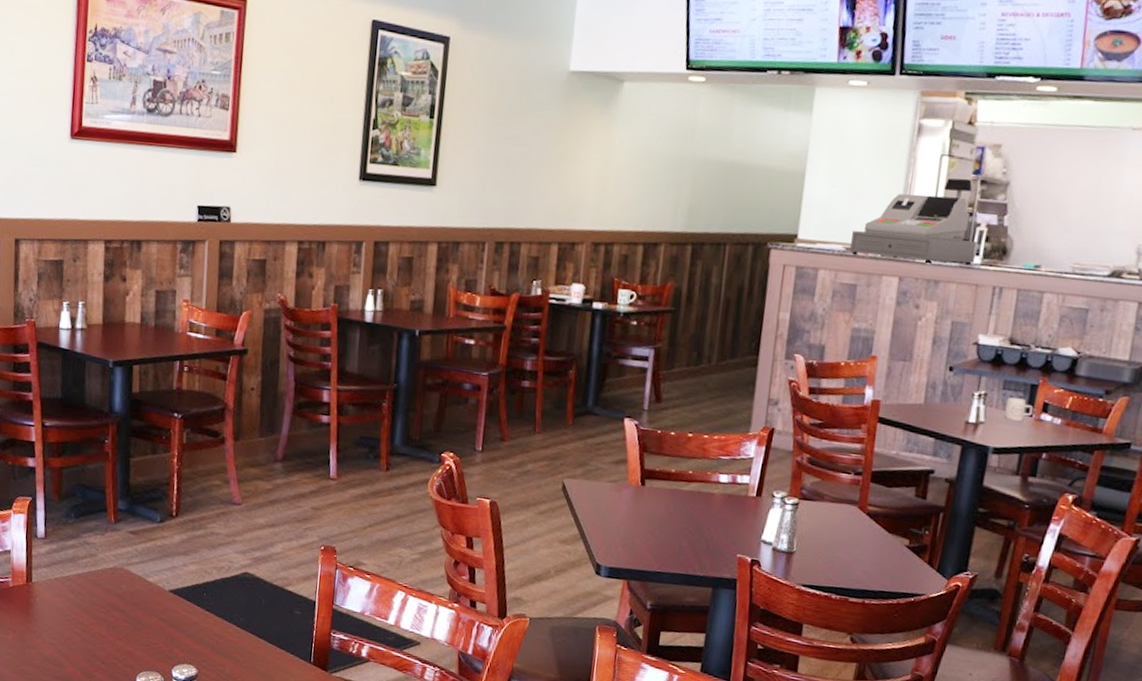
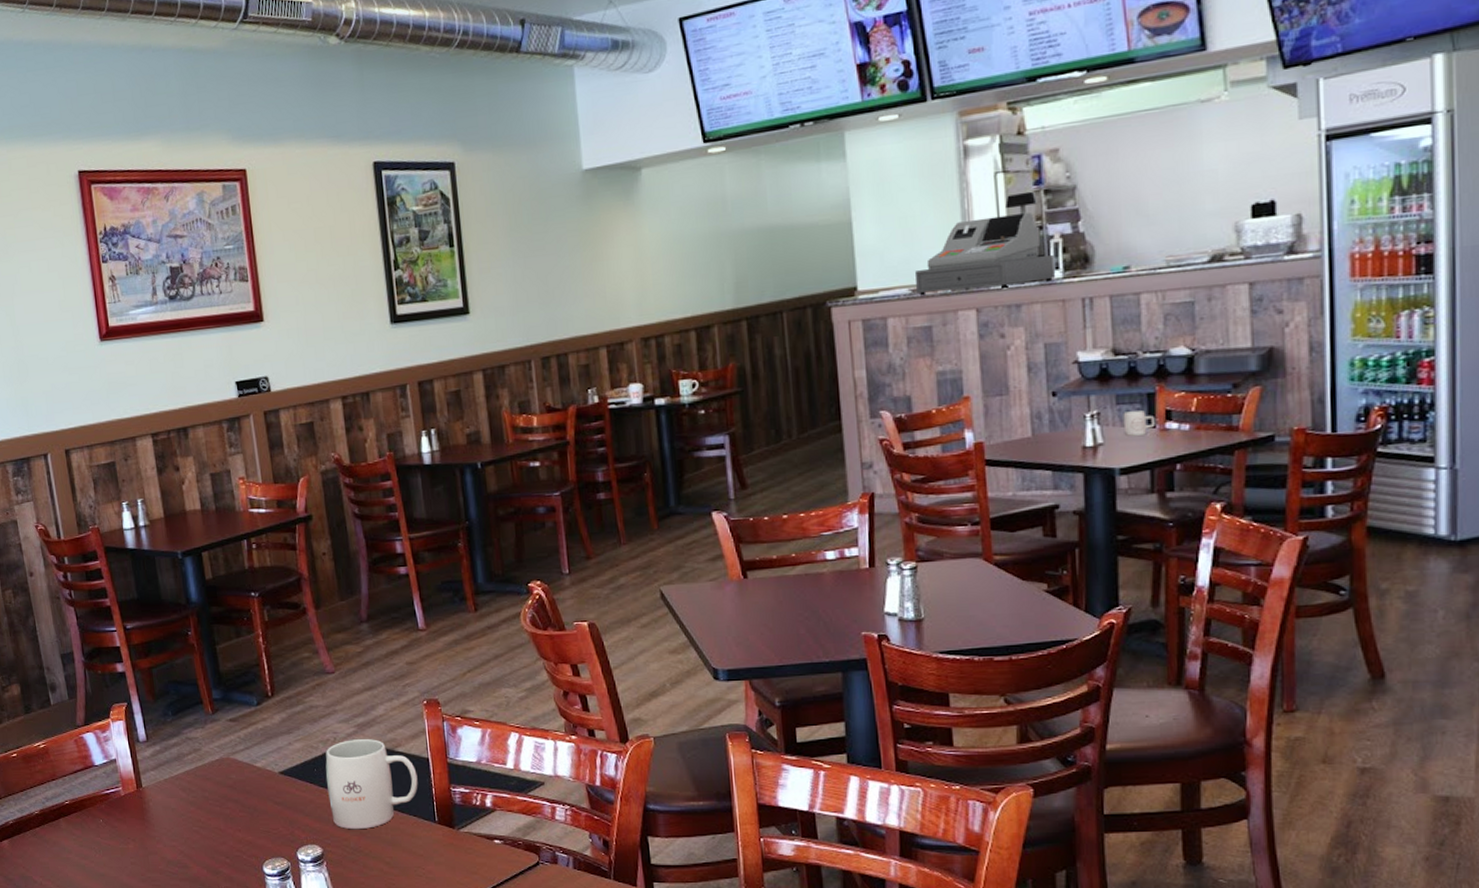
mug: none [212,571,302,659] -> present [325,738,418,830]

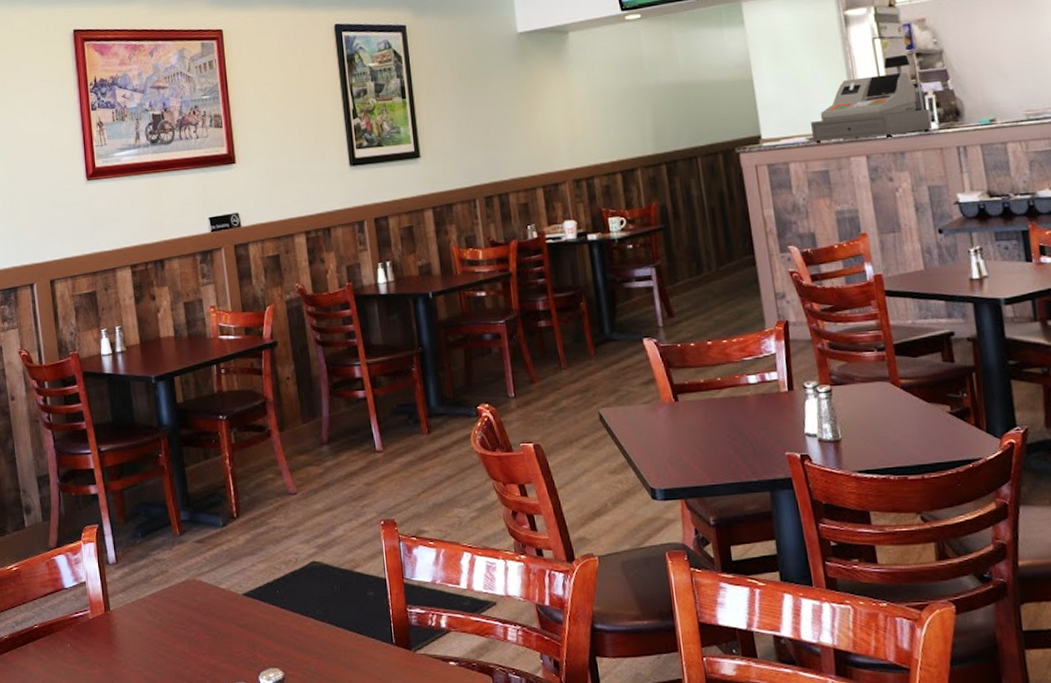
mug: present [325,738,418,830] -> none [287,559,376,653]
mug: present [1123,410,1156,438] -> none [1002,246,1032,271]

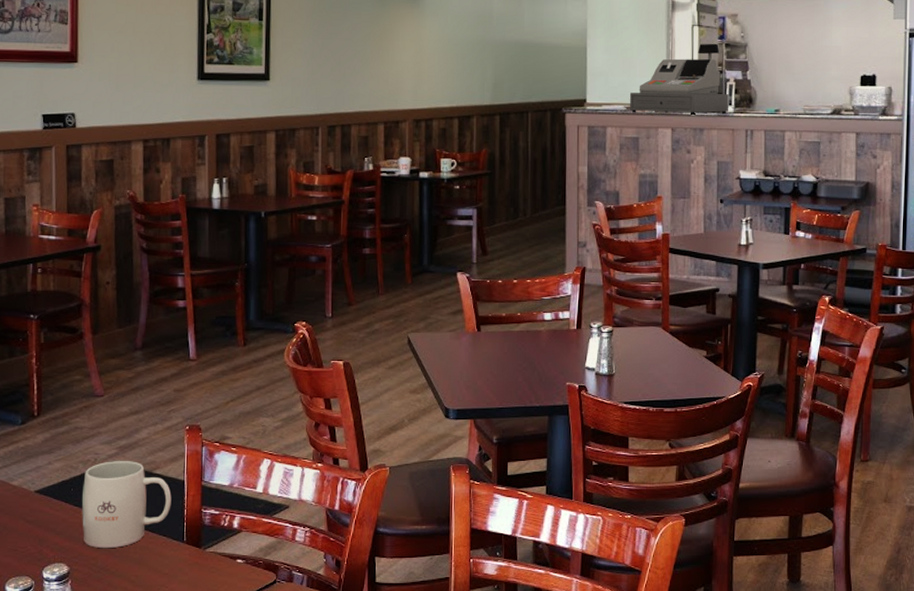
mug: none [287,559,376,653] -> present [81,460,172,549]

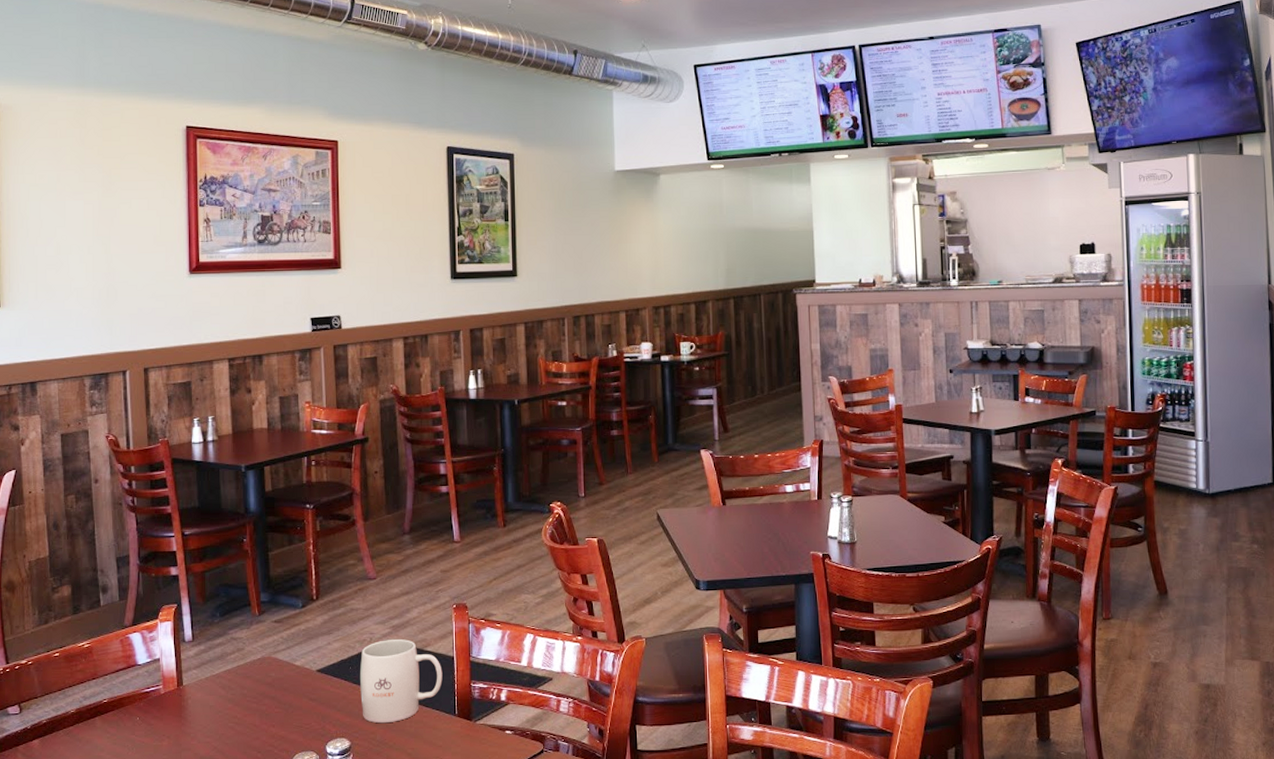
cash register: present [630,43,728,115] -> none [857,220,952,291]

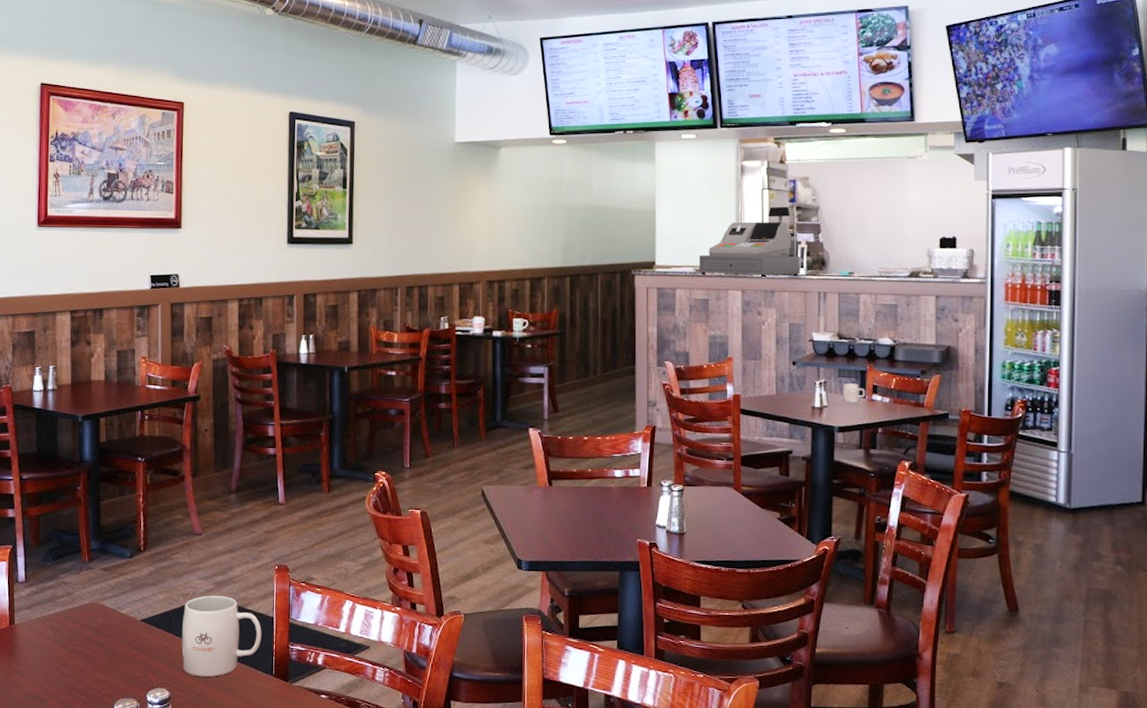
cash register: none [857,220,952,291] -> present [699,206,800,277]
mug: none [997,387,1019,407] -> present [842,383,866,404]

